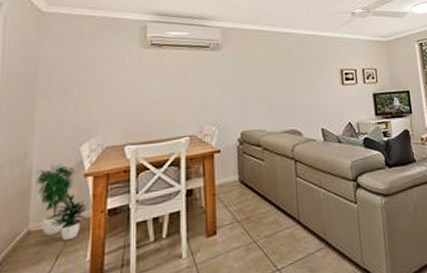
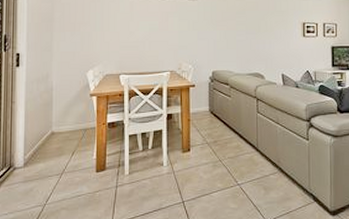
potted plant: present [36,164,89,242] -> none [56,84,94,143]

